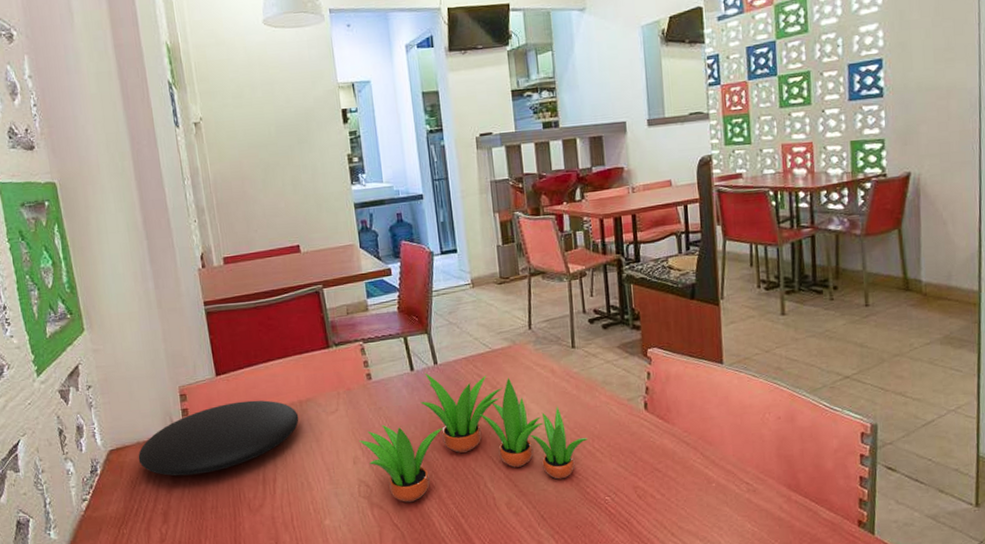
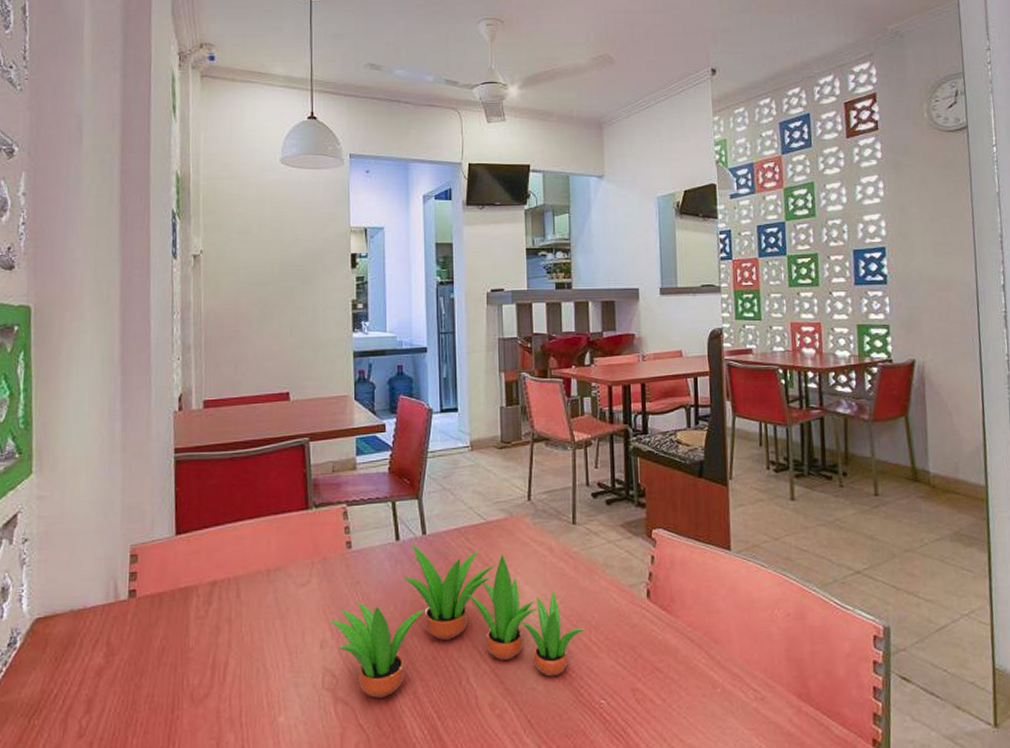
plate: present [138,400,299,476] -> none [68,566,264,655]

